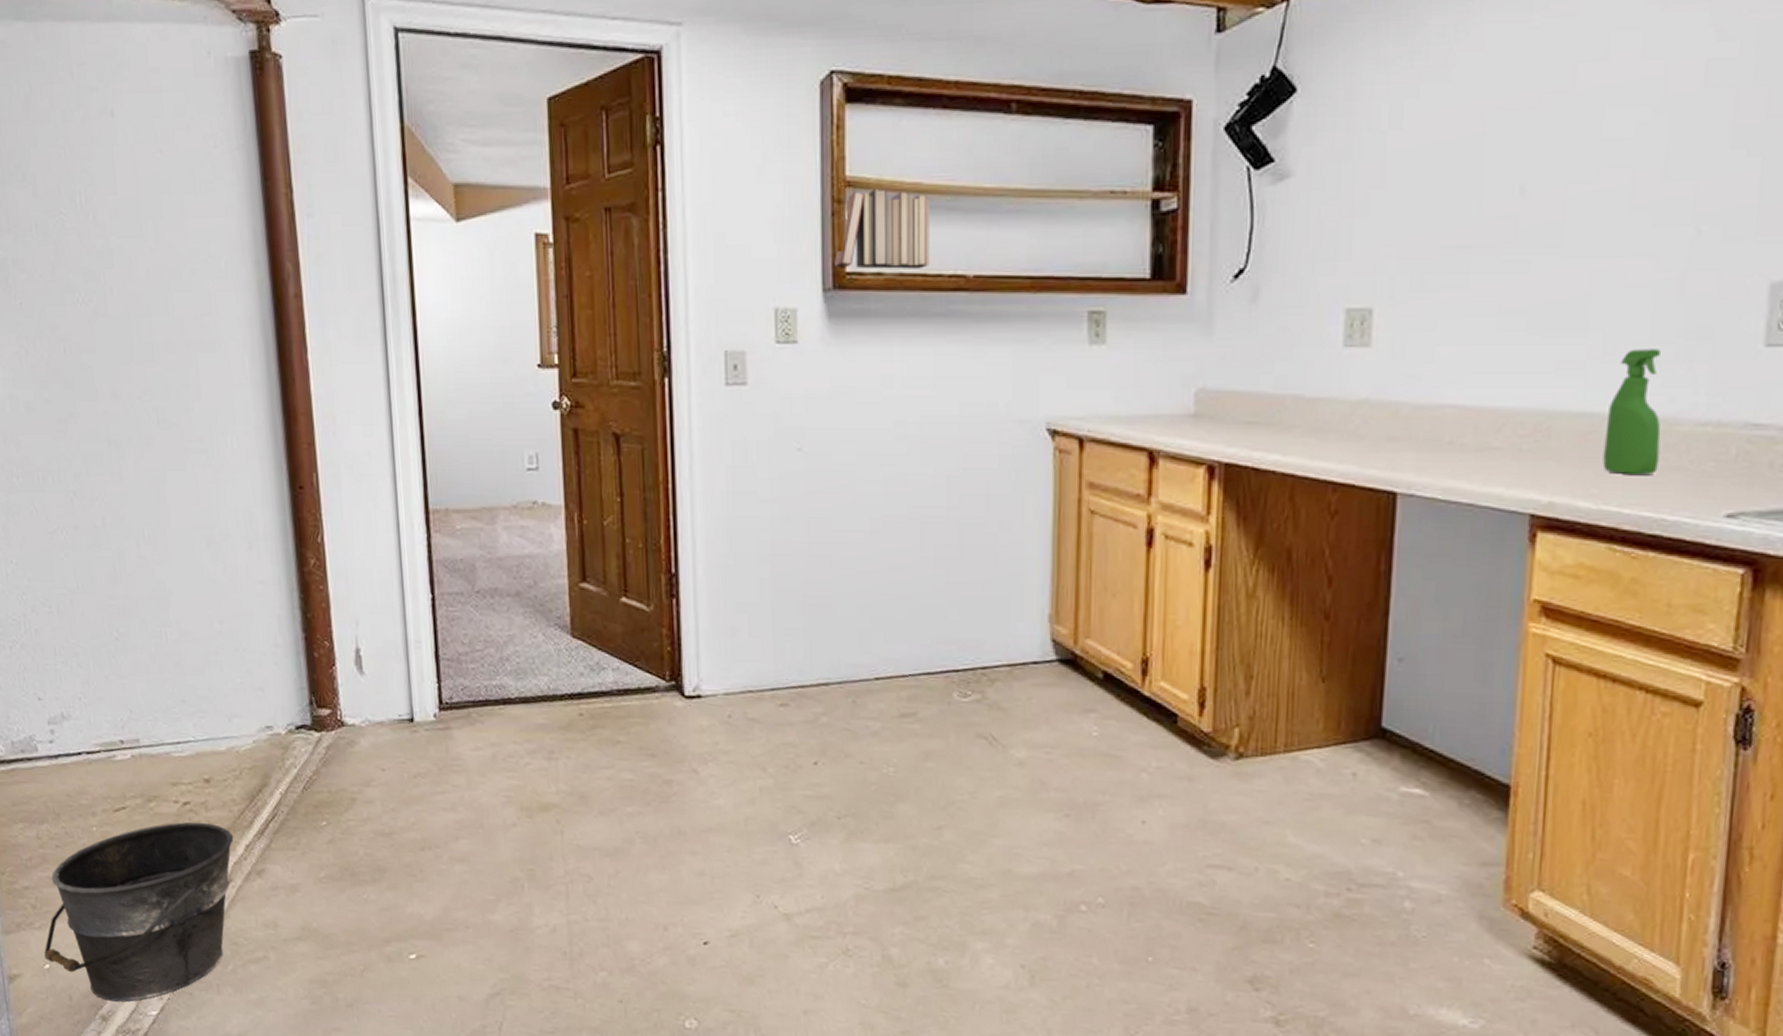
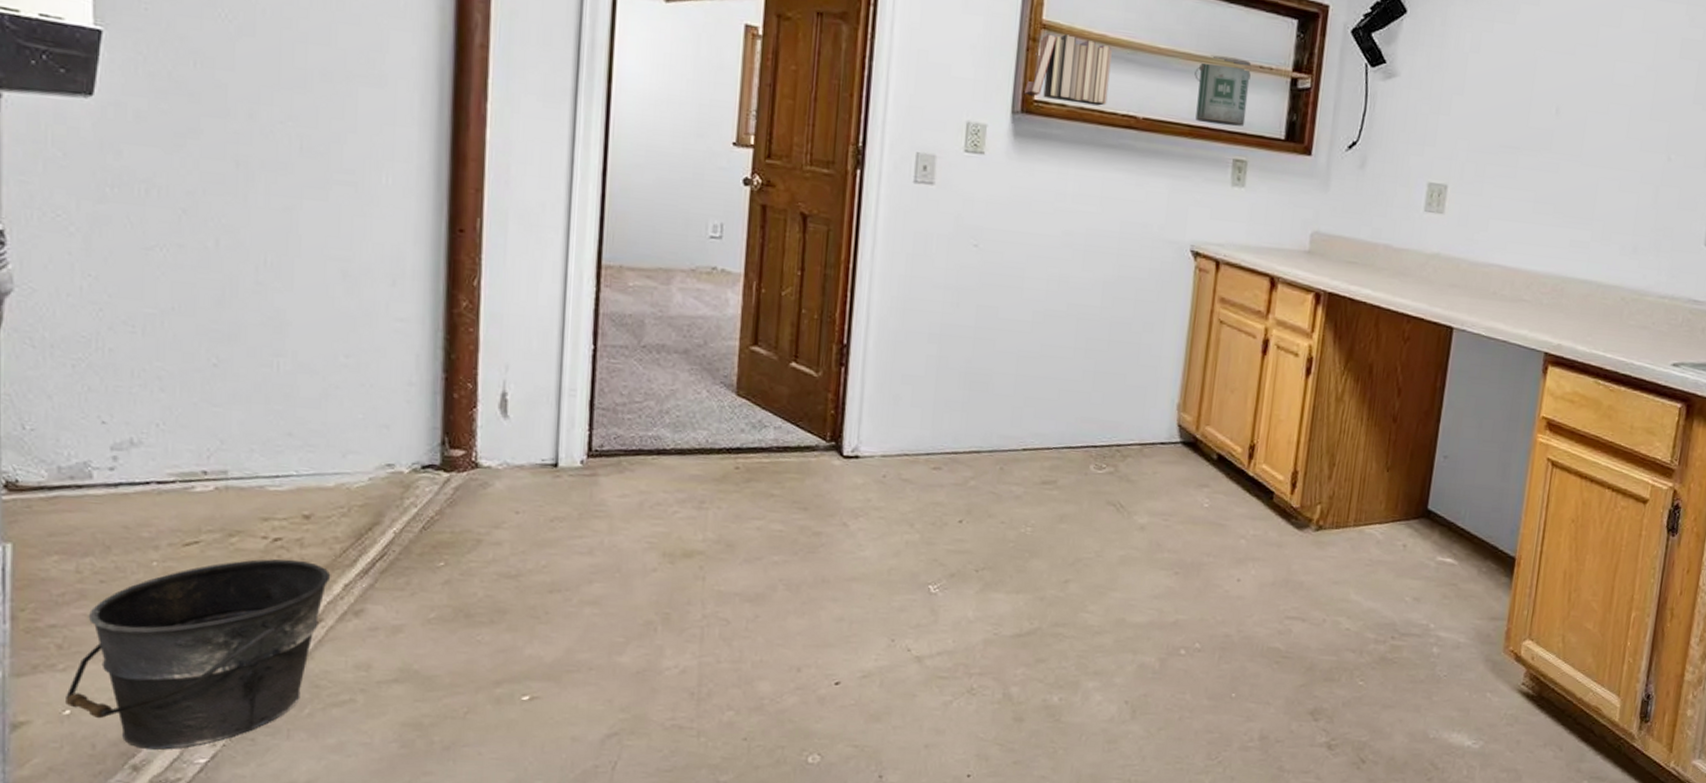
paint can: none [1031,185,1100,272] -> present [1194,55,1252,127]
spray bottle: present [1602,349,1661,476] -> none [1595,237,1639,330]

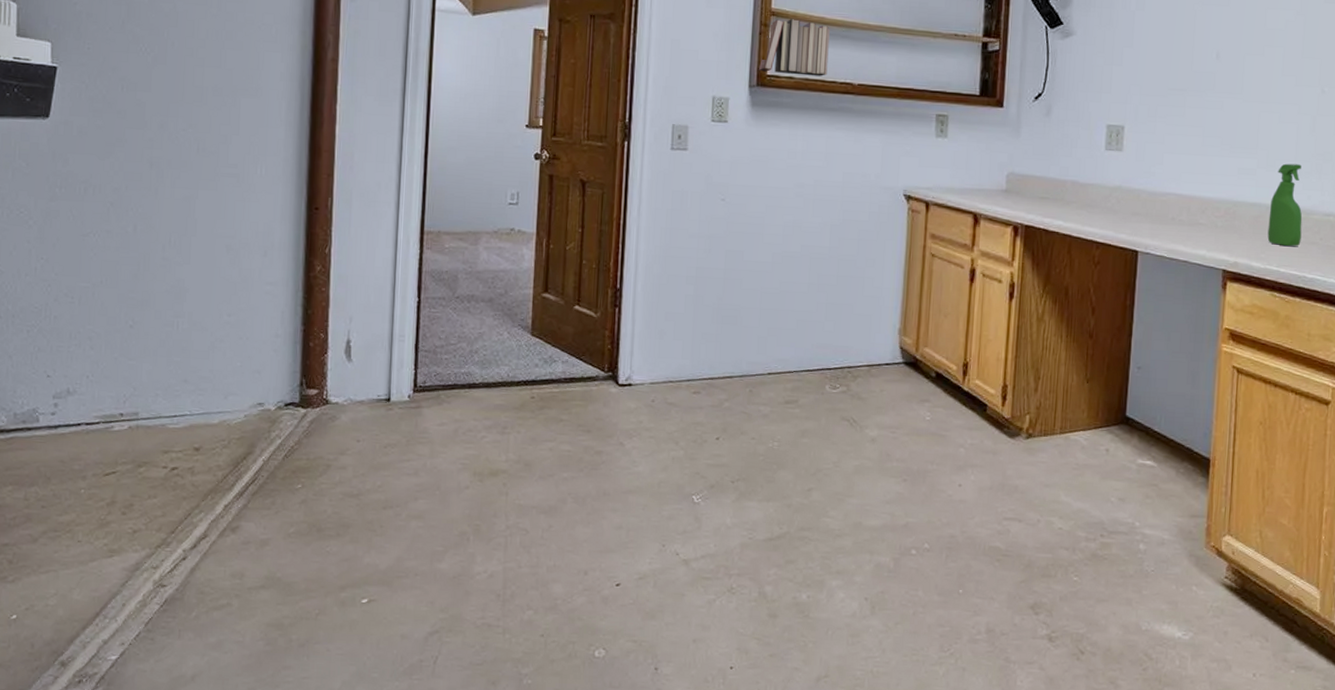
bucket: present [66,559,331,750] -> none [13,485,214,648]
paint can: present [1194,55,1252,127] -> none [900,28,948,87]
spray bottle: none [1595,237,1639,330] -> present [1267,163,1303,247]

